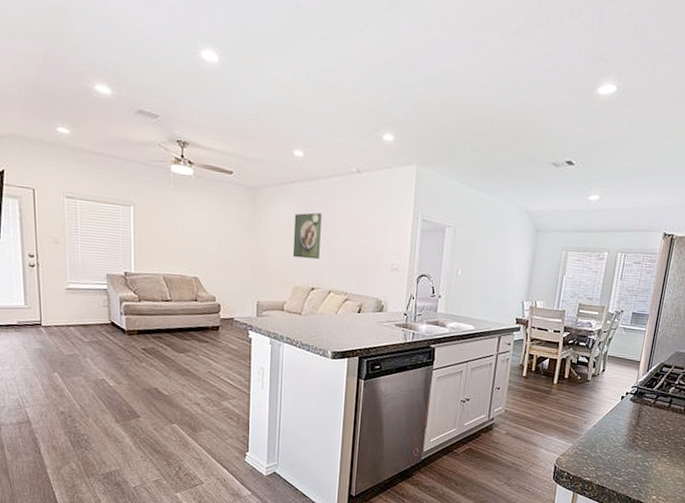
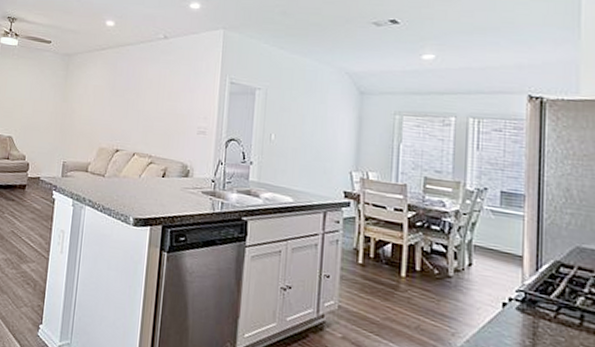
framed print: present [292,212,322,260] -> none [99,76,129,122]

